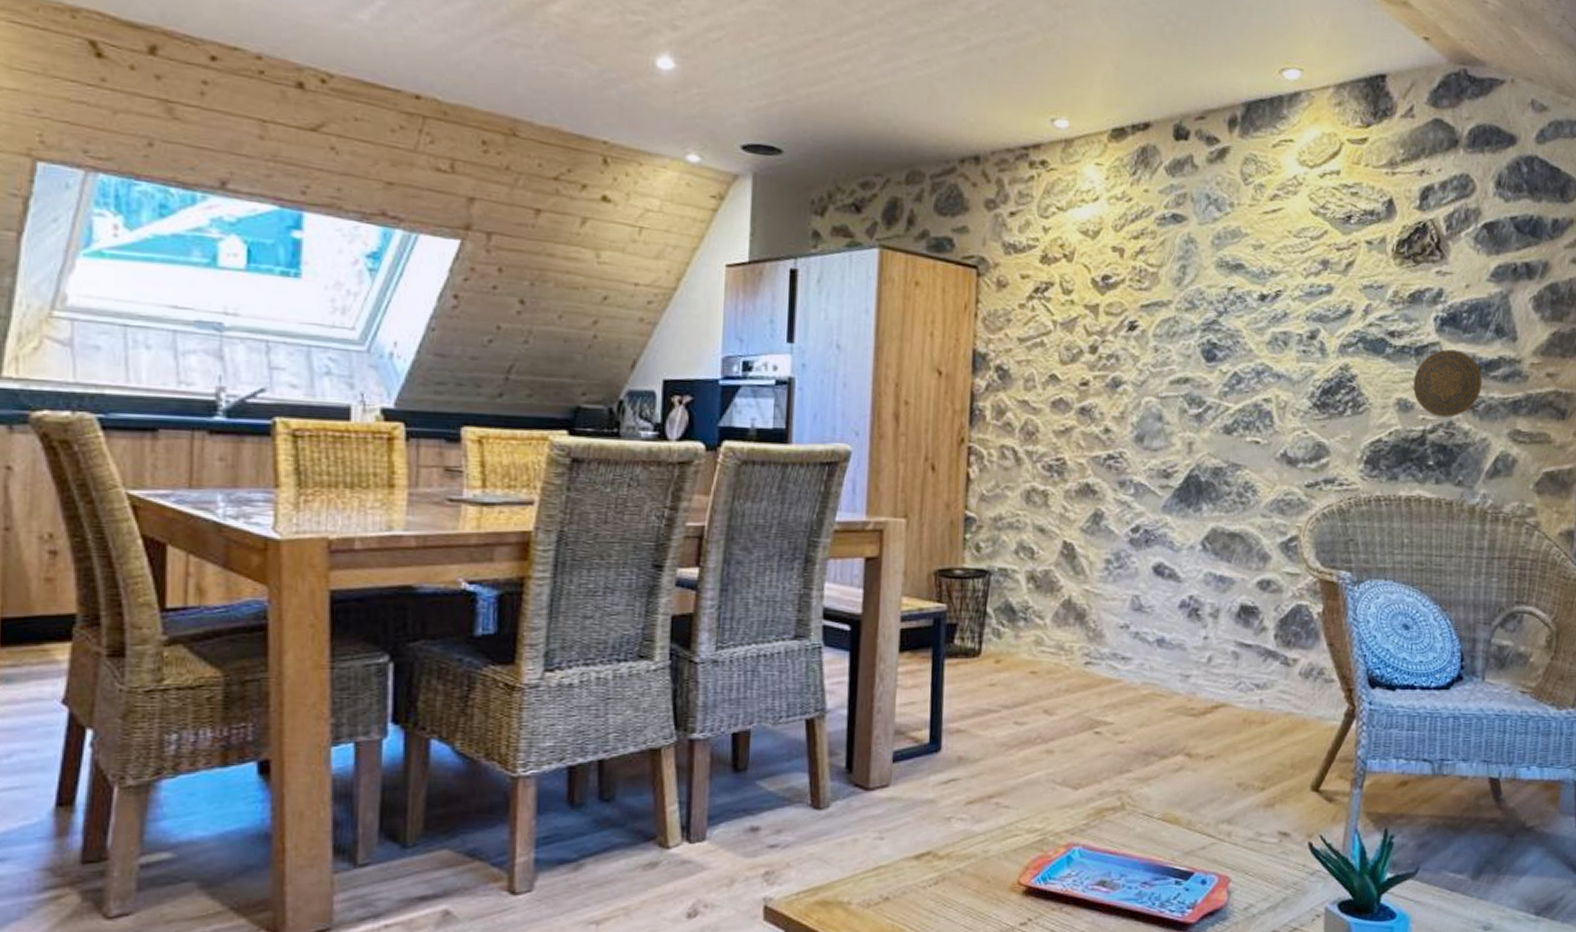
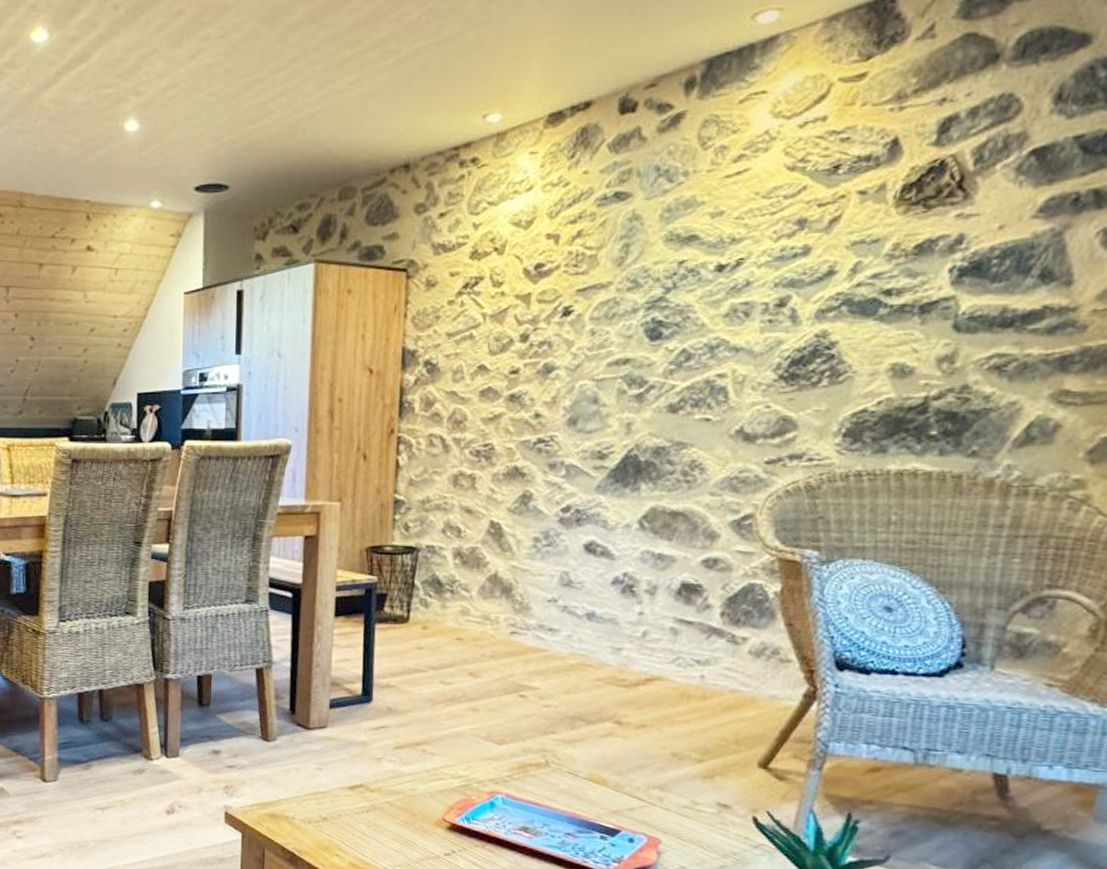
decorative plate: present [1412,349,1483,418] -> none [913,303,1016,381]

